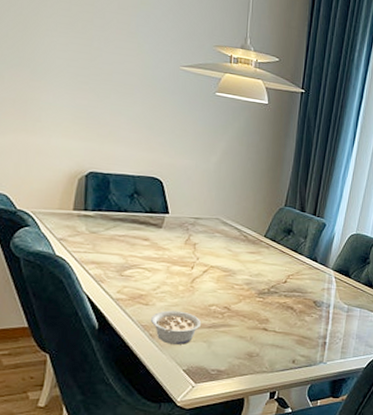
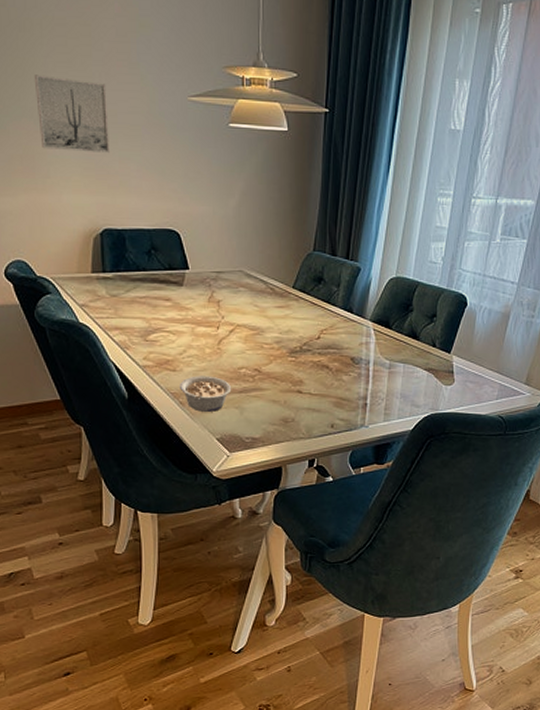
wall art: none [34,31,105,107] -> present [34,75,110,154]

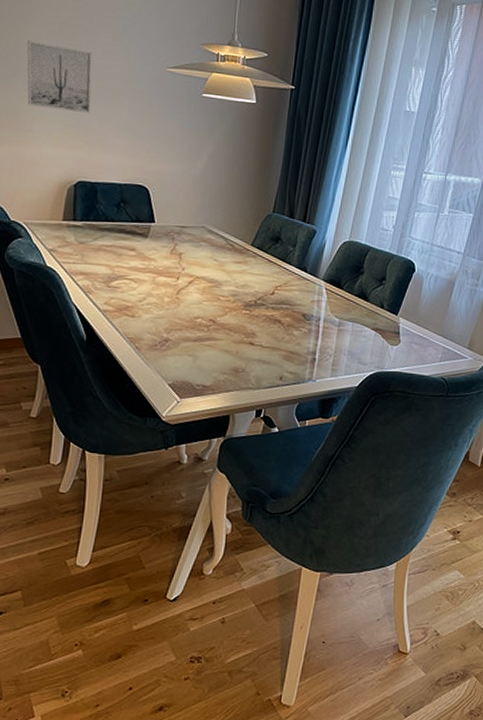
legume: present [180,376,232,412] -> none [137,322,187,358]

